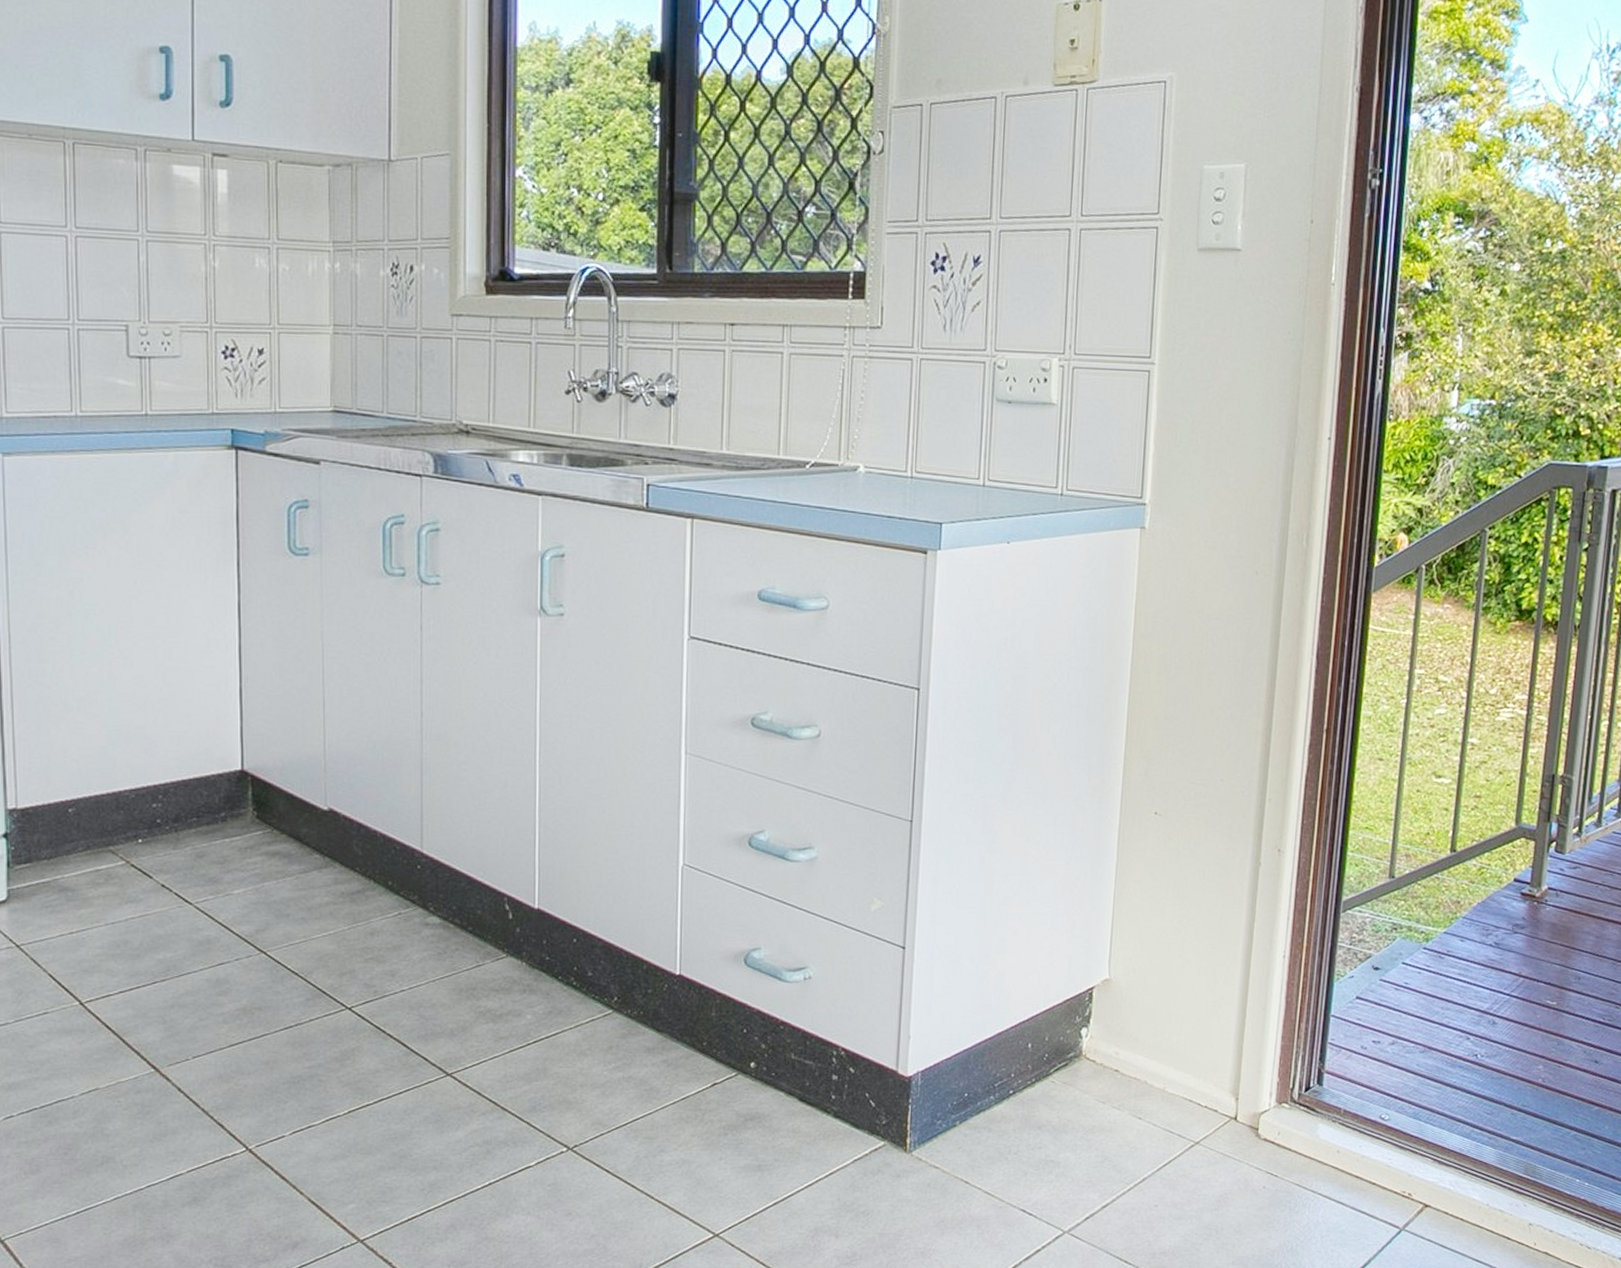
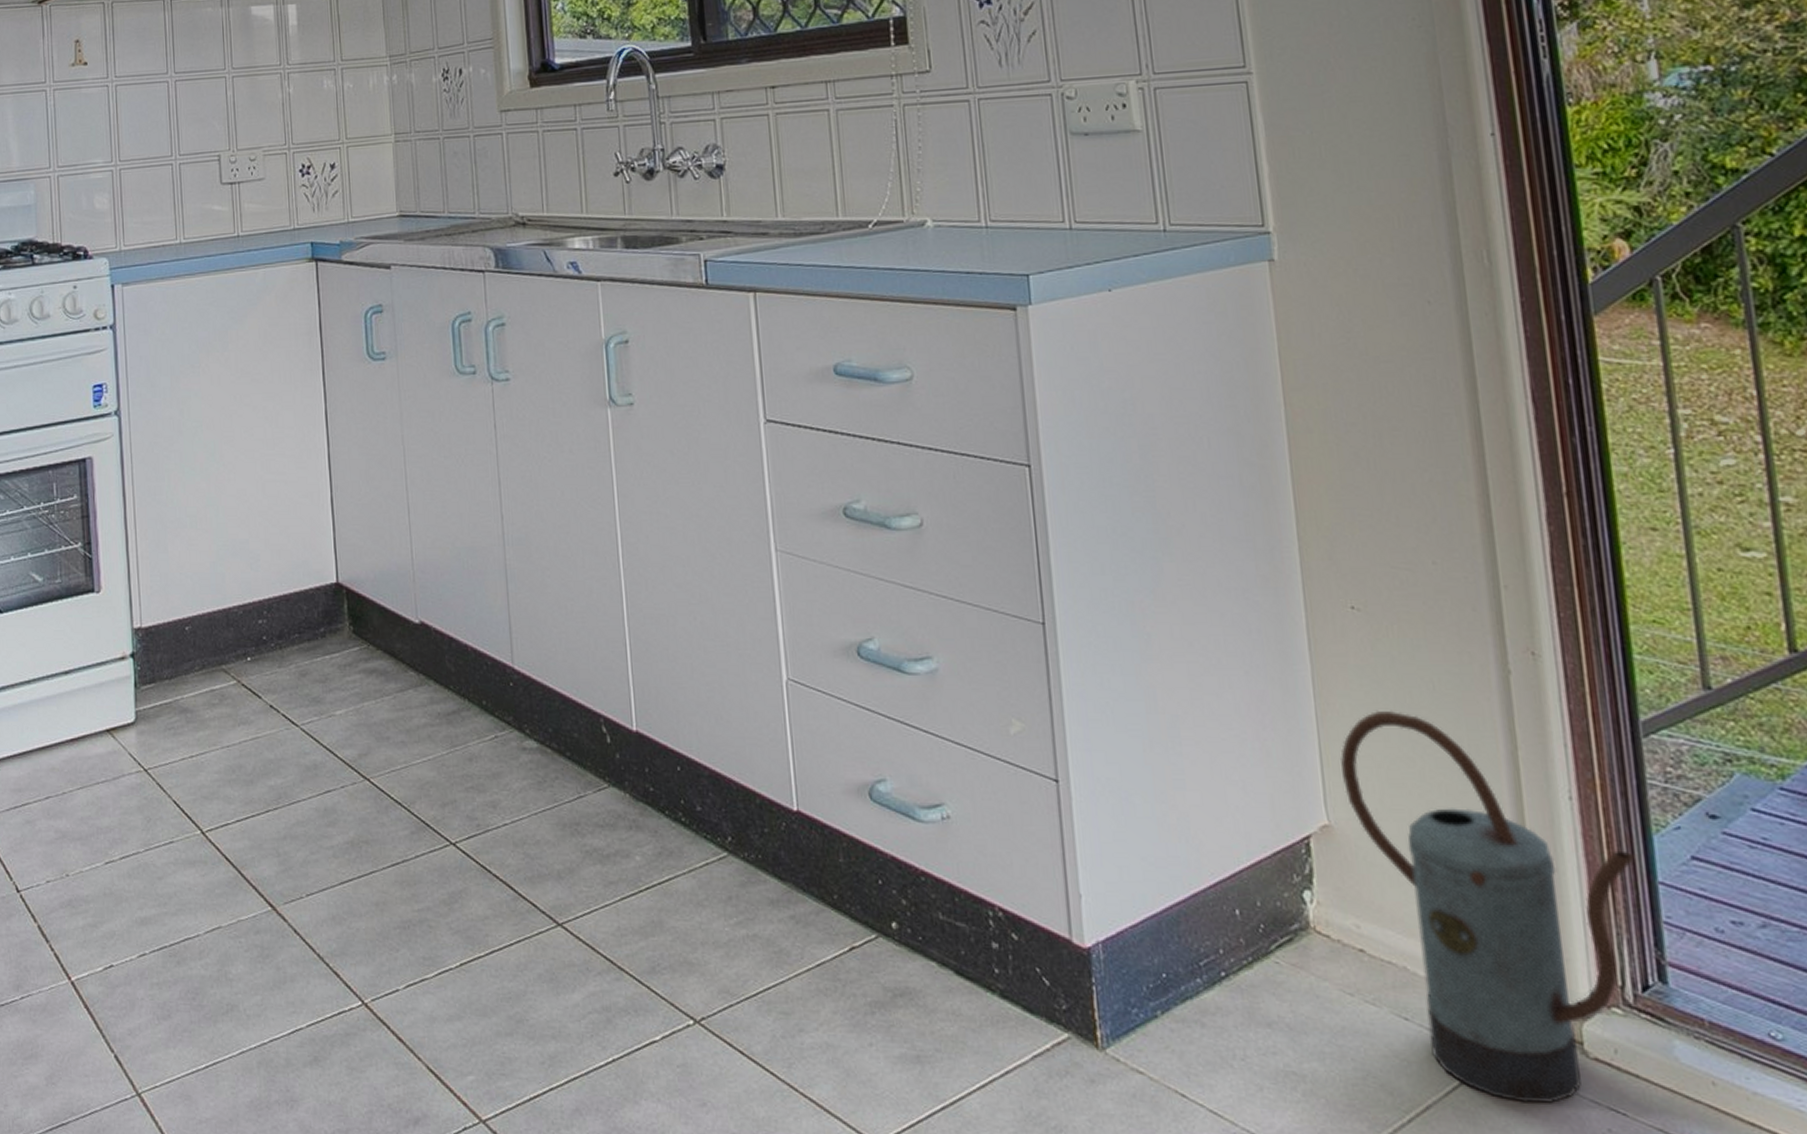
watering can: none [1125,892,1319,1172] -> present [1340,710,1635,1105]

